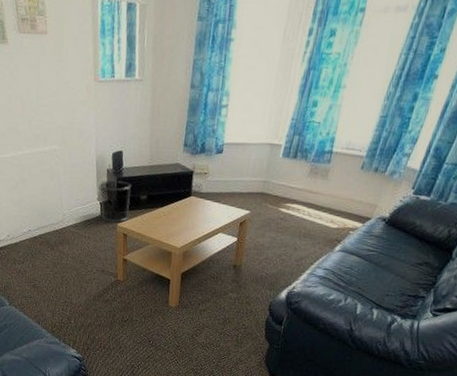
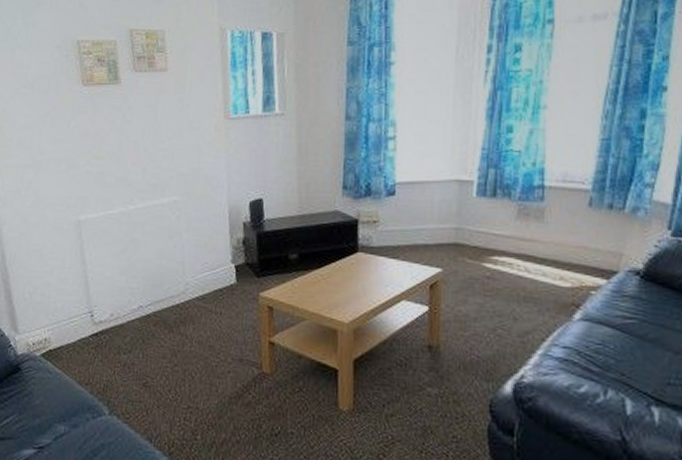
waste bin: present [99,180,131,222] -> none [233,236,276,291]

